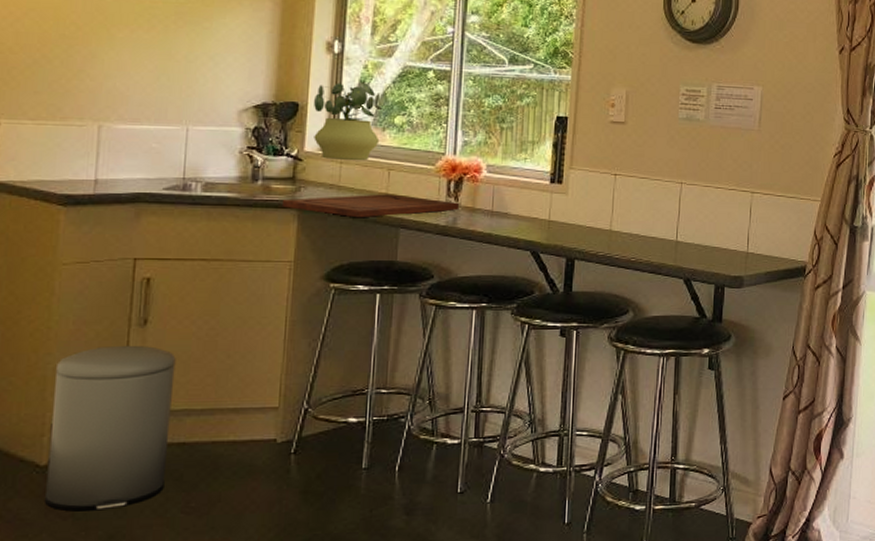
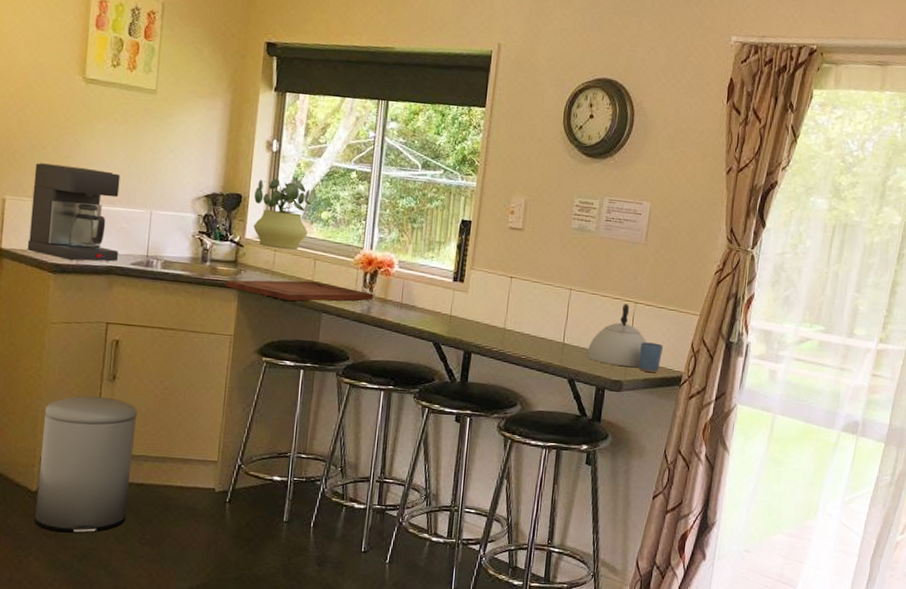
coffee maker: none [29,79,148,190] -> present [27,163,121,262]
kettle: none [702,194,766,261] -> present [586,304,646,368]
mug: none [760,233,785,264] -> present [639,342,664,372]

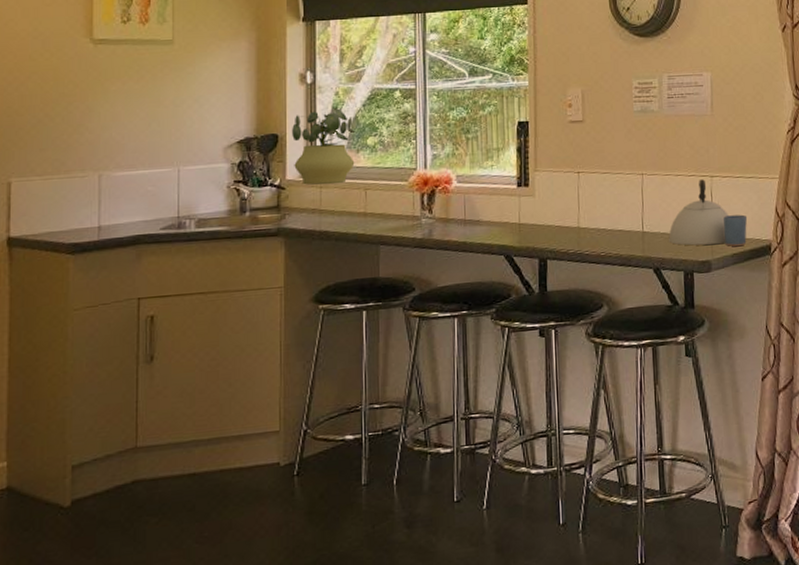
coffee maker: present [27,163,121,262] -> none [39,133,146,237]
pedal bin: present [35,395,137,534] -> none [71,381,182,550]
cutting board: present [225,279,374,302] -> none [269,212,434,239]

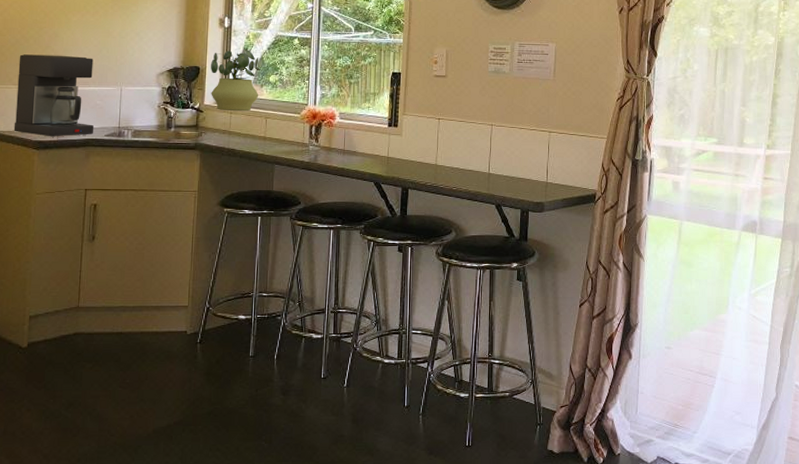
coffee maker: none [39,133,146,237] -> present [13,54,95,137]
kettle: present [668,179,729,246] -> none [510,134,562,190]
mug: present [724,214,748,246] -> none [557,166,578,192]

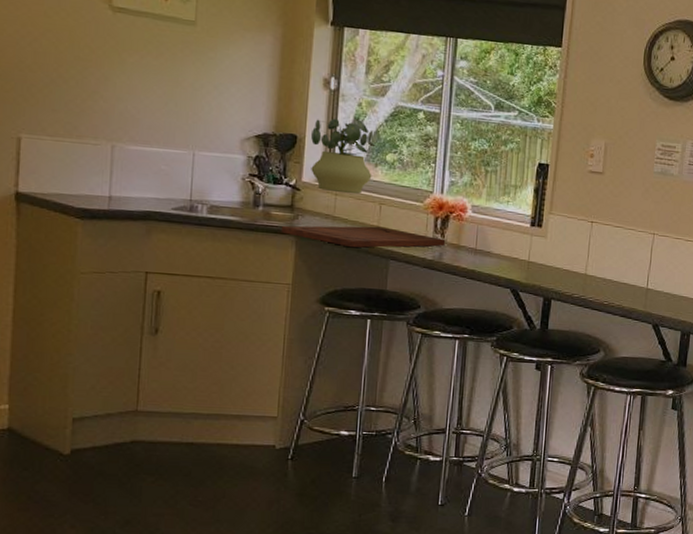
coffee maker: present [13,54,95,137] -> none [49,98,158,207]
cutting board: none [188,137,319,157] -> present [280,225,446,248]

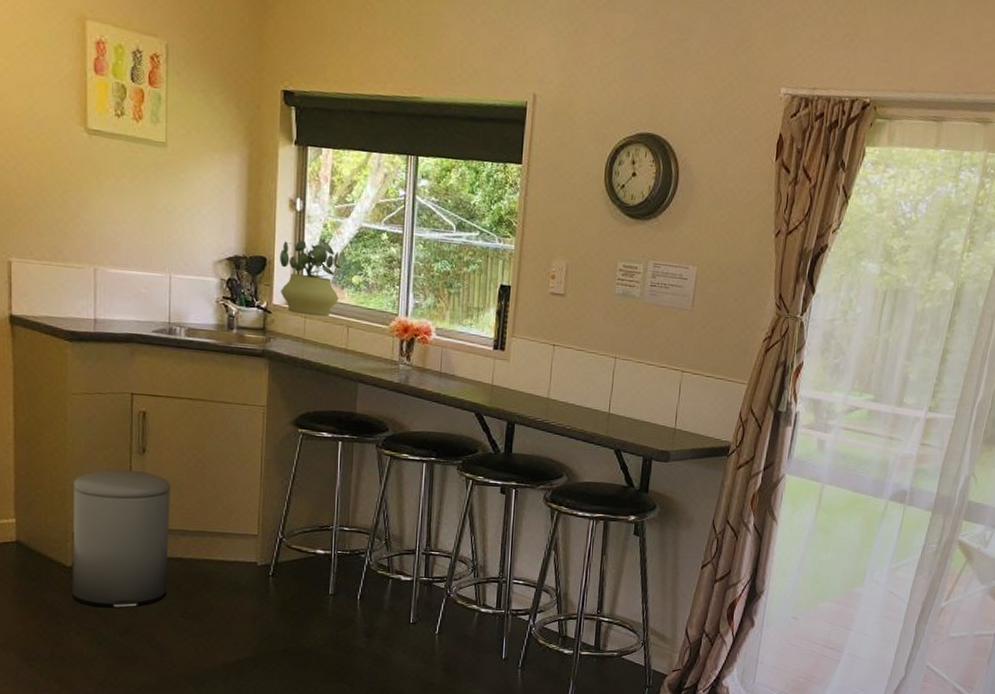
pedal bin: none [69,351,184,498] -> present [73,469,171,609]
cutting board: present [280,225,446,248] -> none [254,348,411,371]

